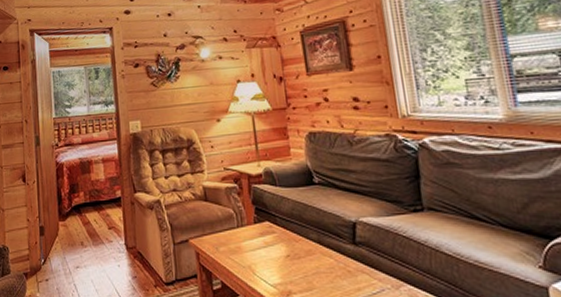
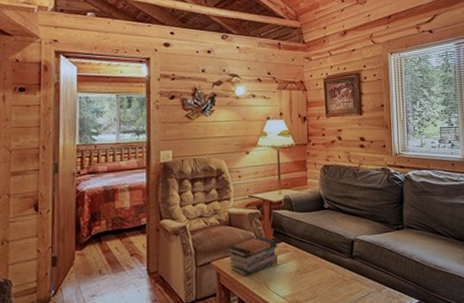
book stack: none [205,214,263,258] -> present [227,236,279,276]

